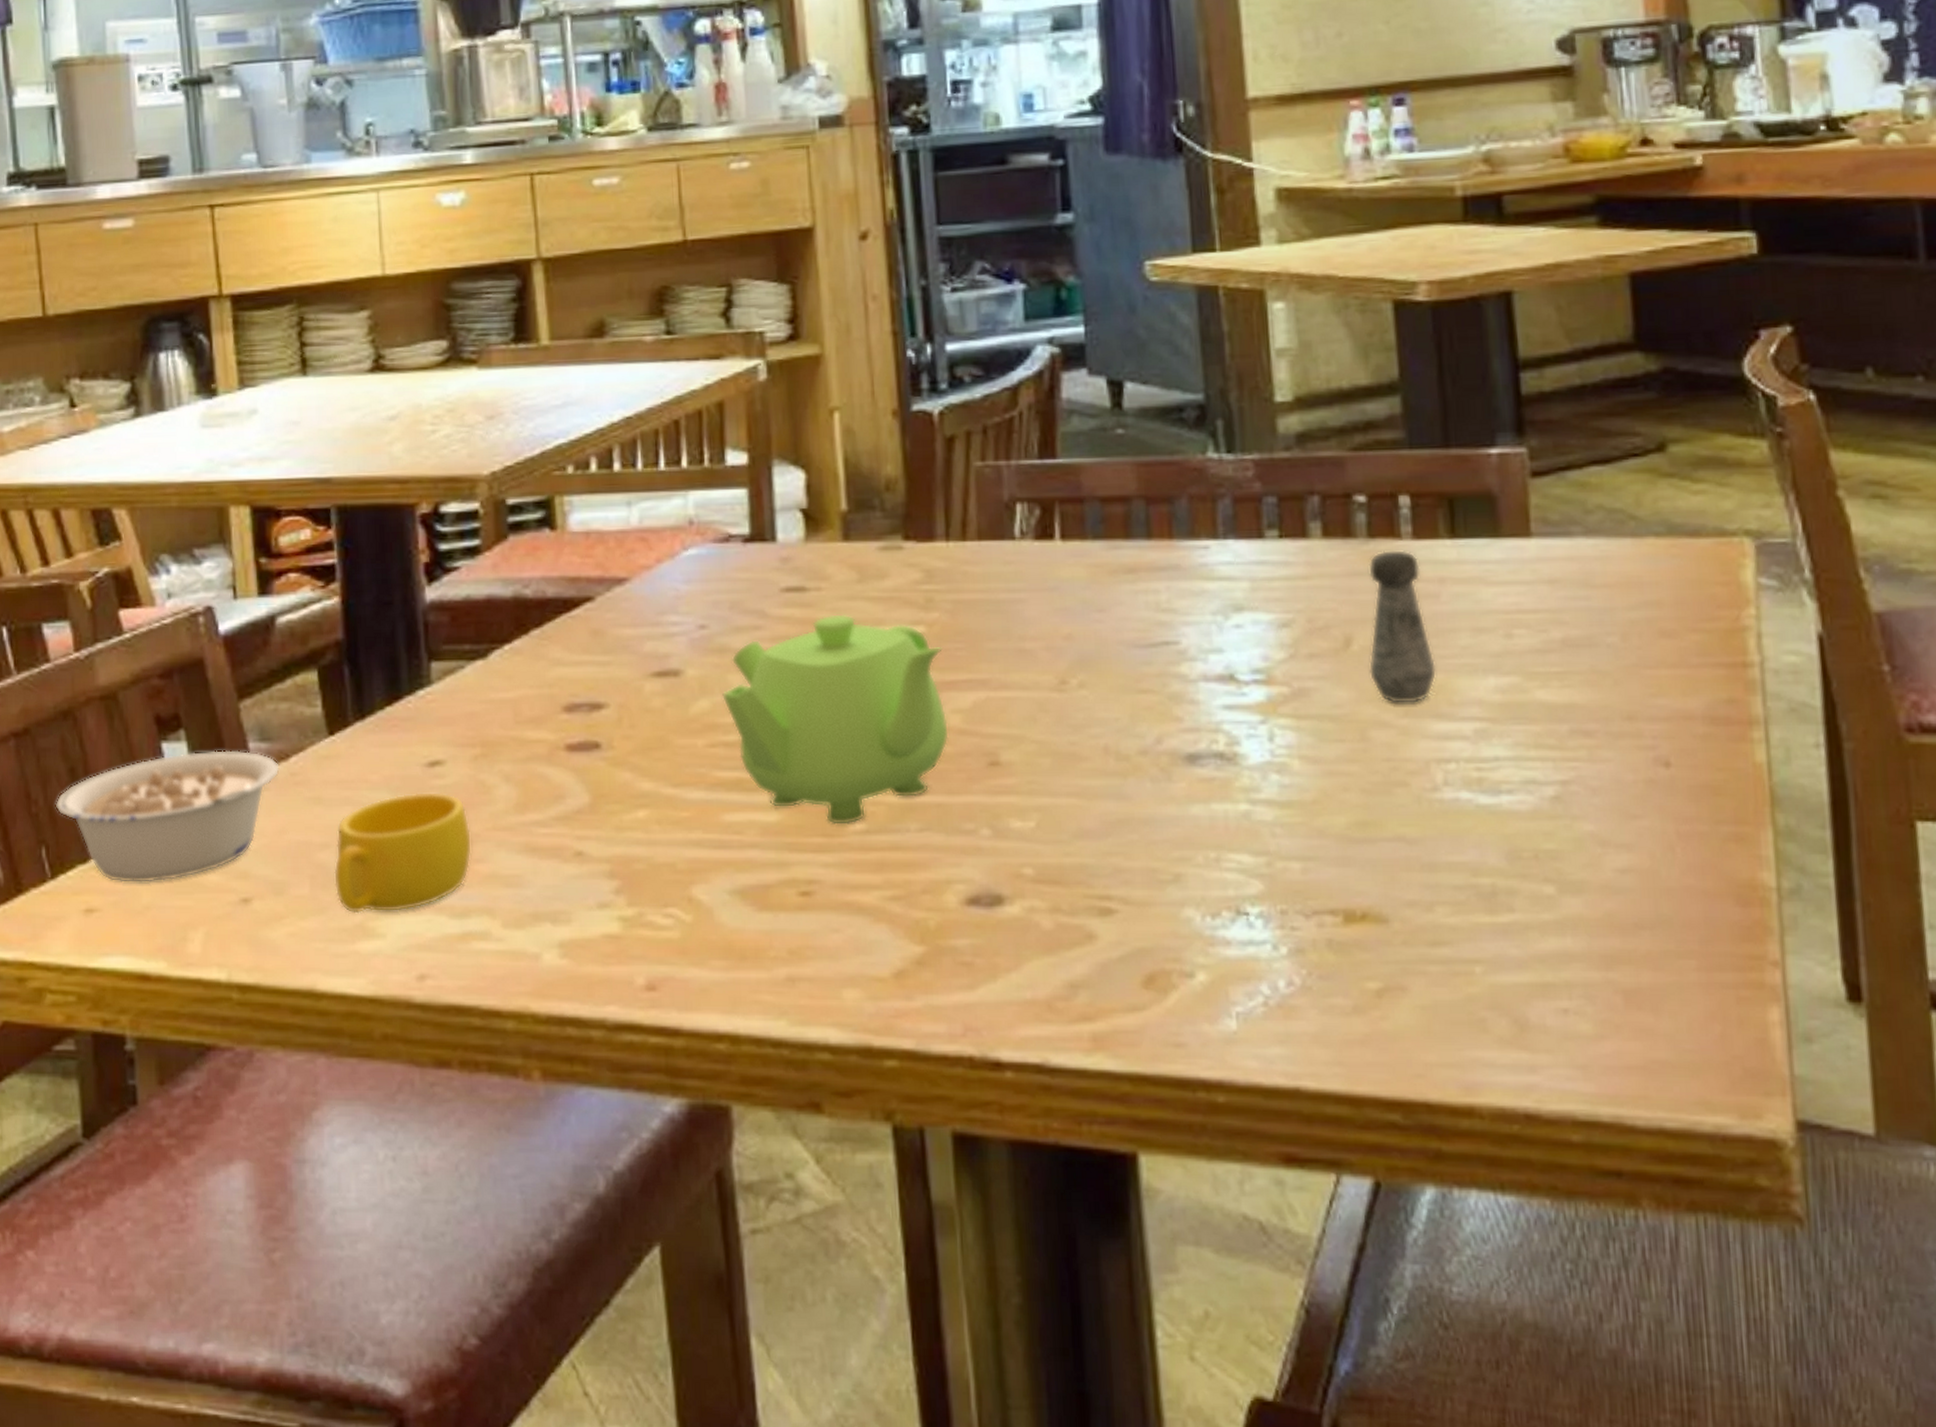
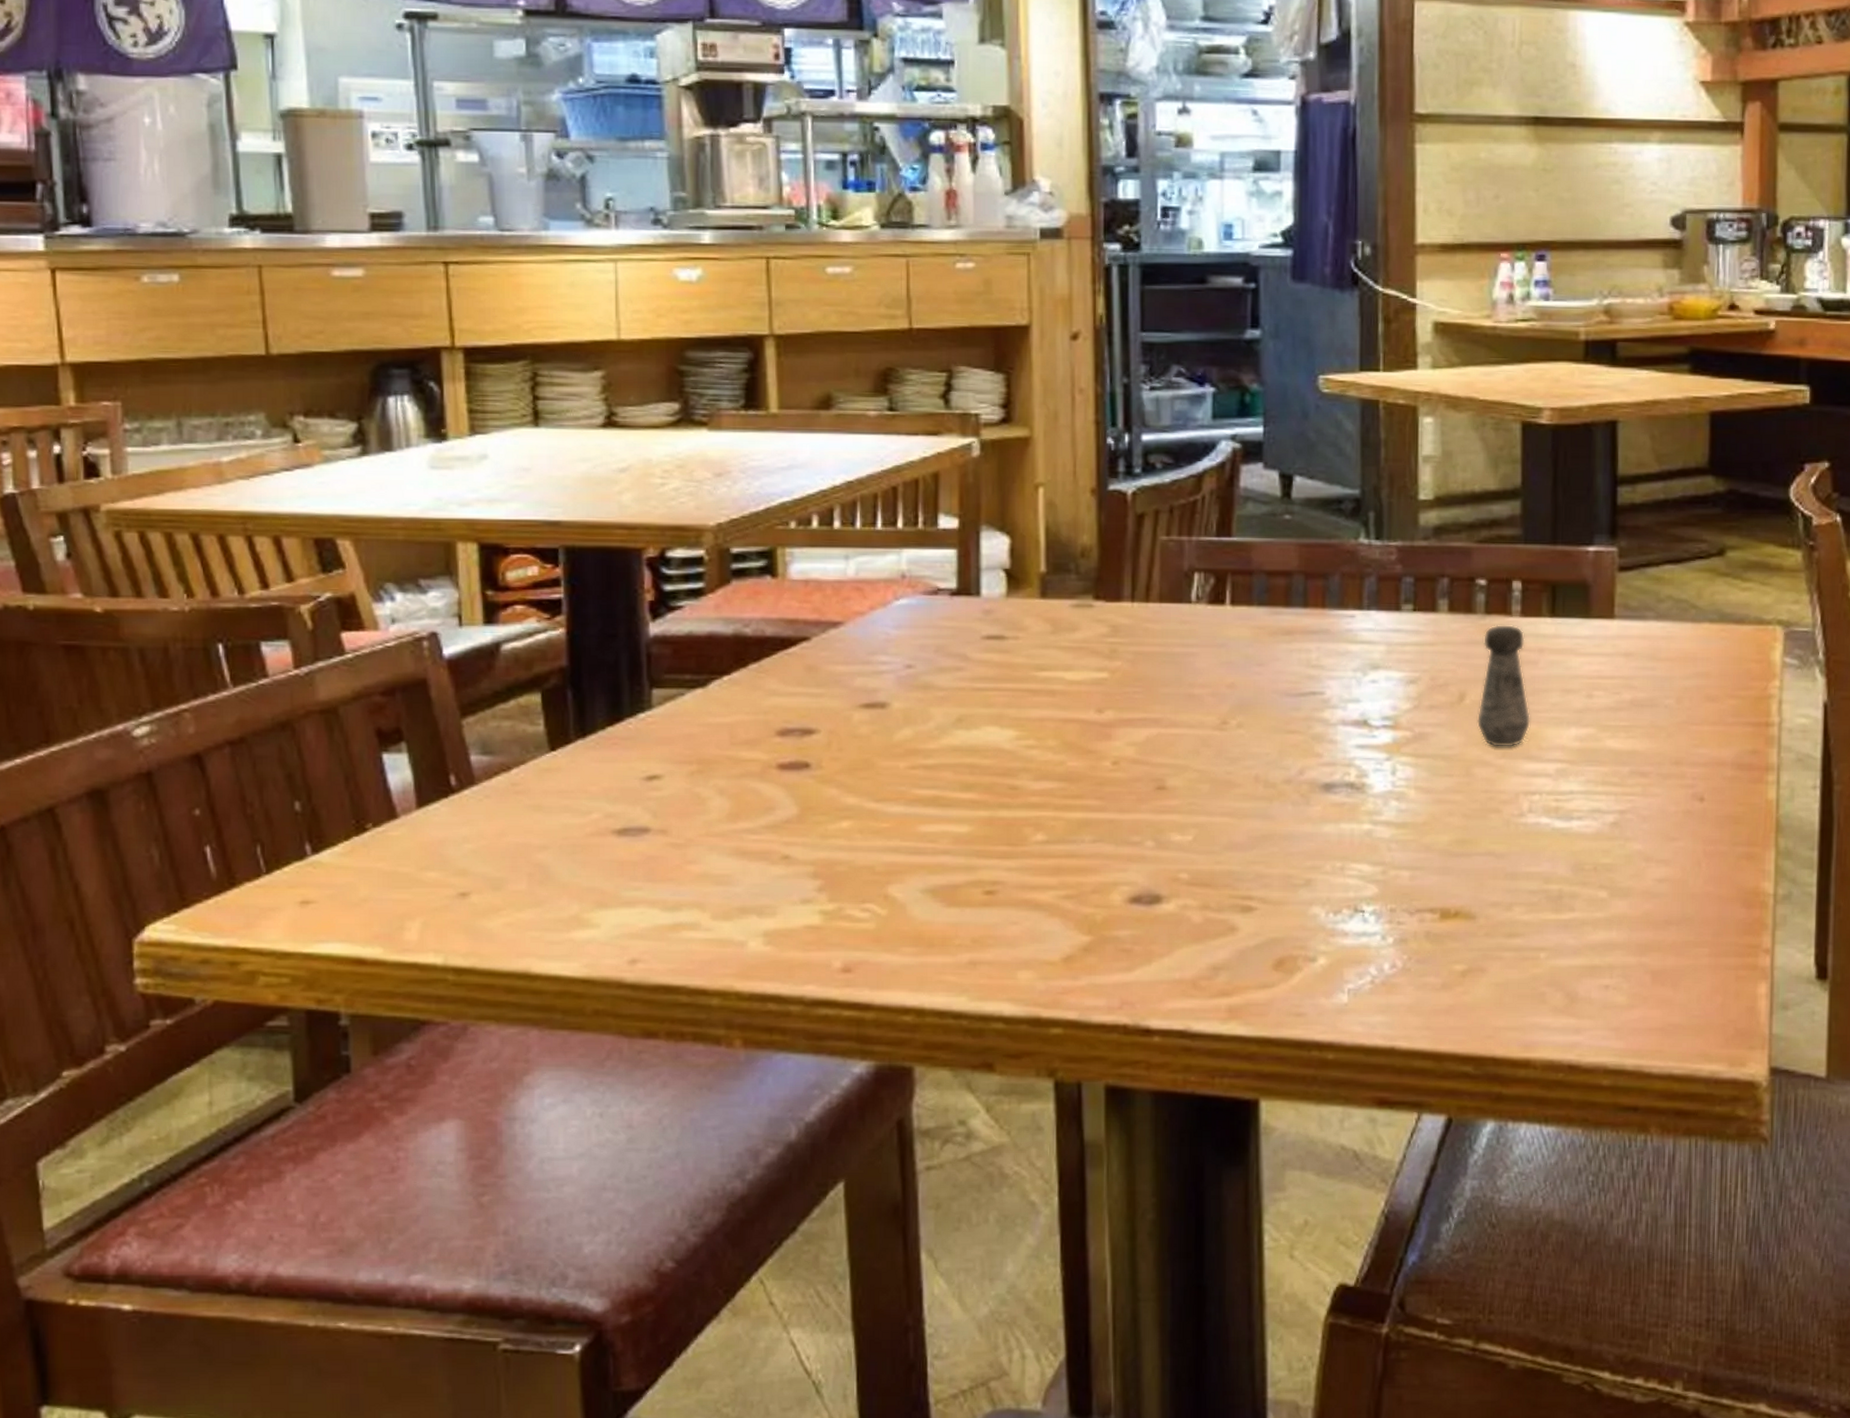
legume: present [55,750,280,884] -> none [271,762,501,879]
cup: present [334,791,472,914] -> none [552,802,686,907]
teapot: present [721,614,950,825] -> none [923,660,1124,836]

